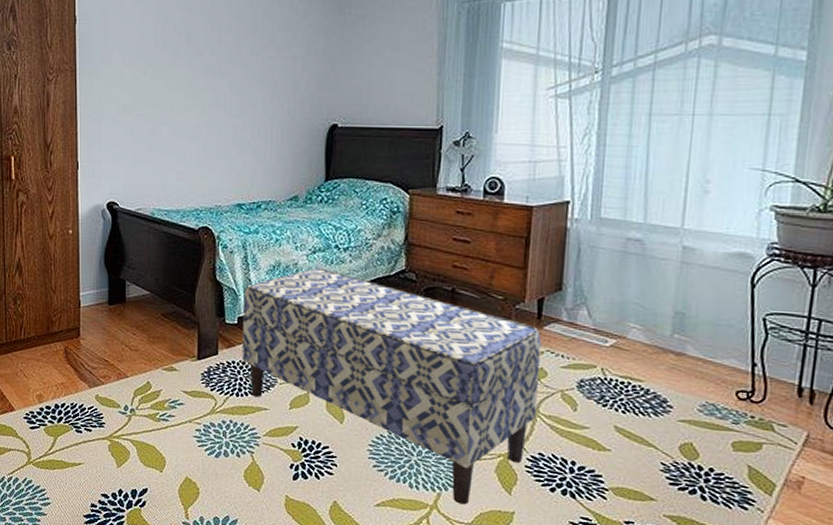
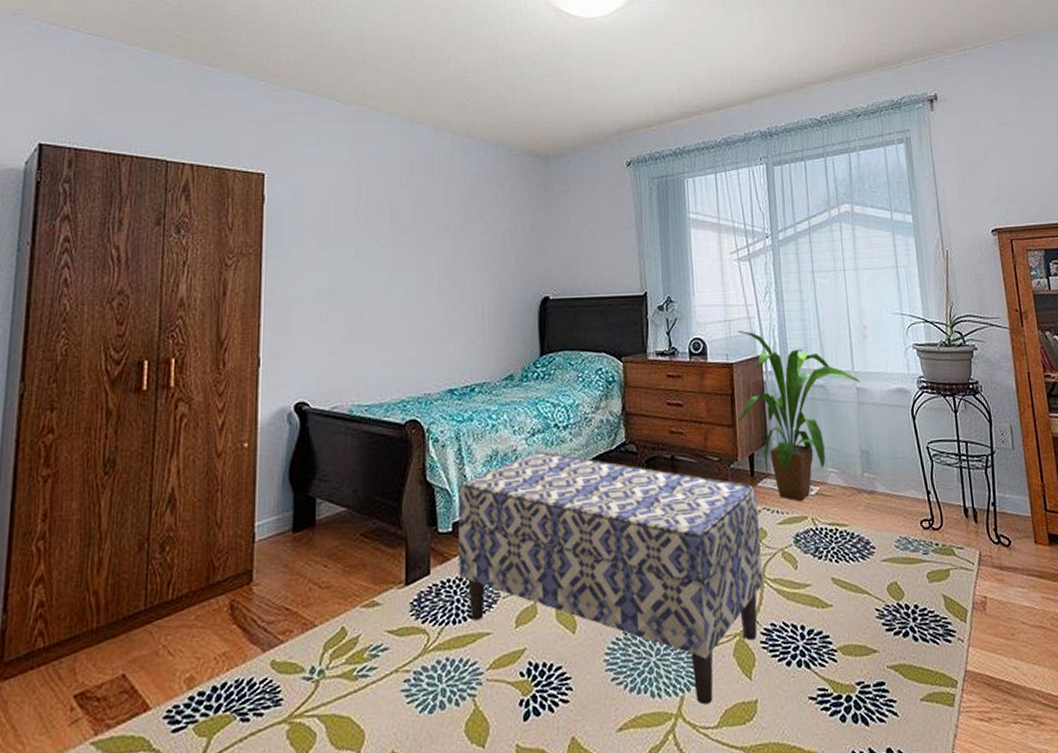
house plant: none [531,174,689,351] -> present [737,331,860,502]

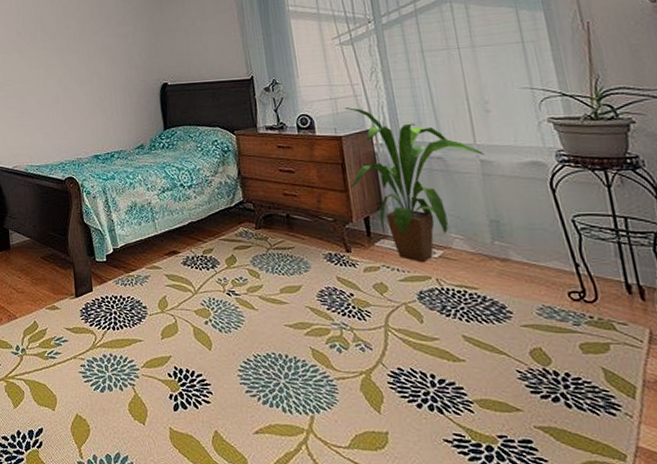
bench: present [458,451,763,705] -> none [108,205,387,427]

